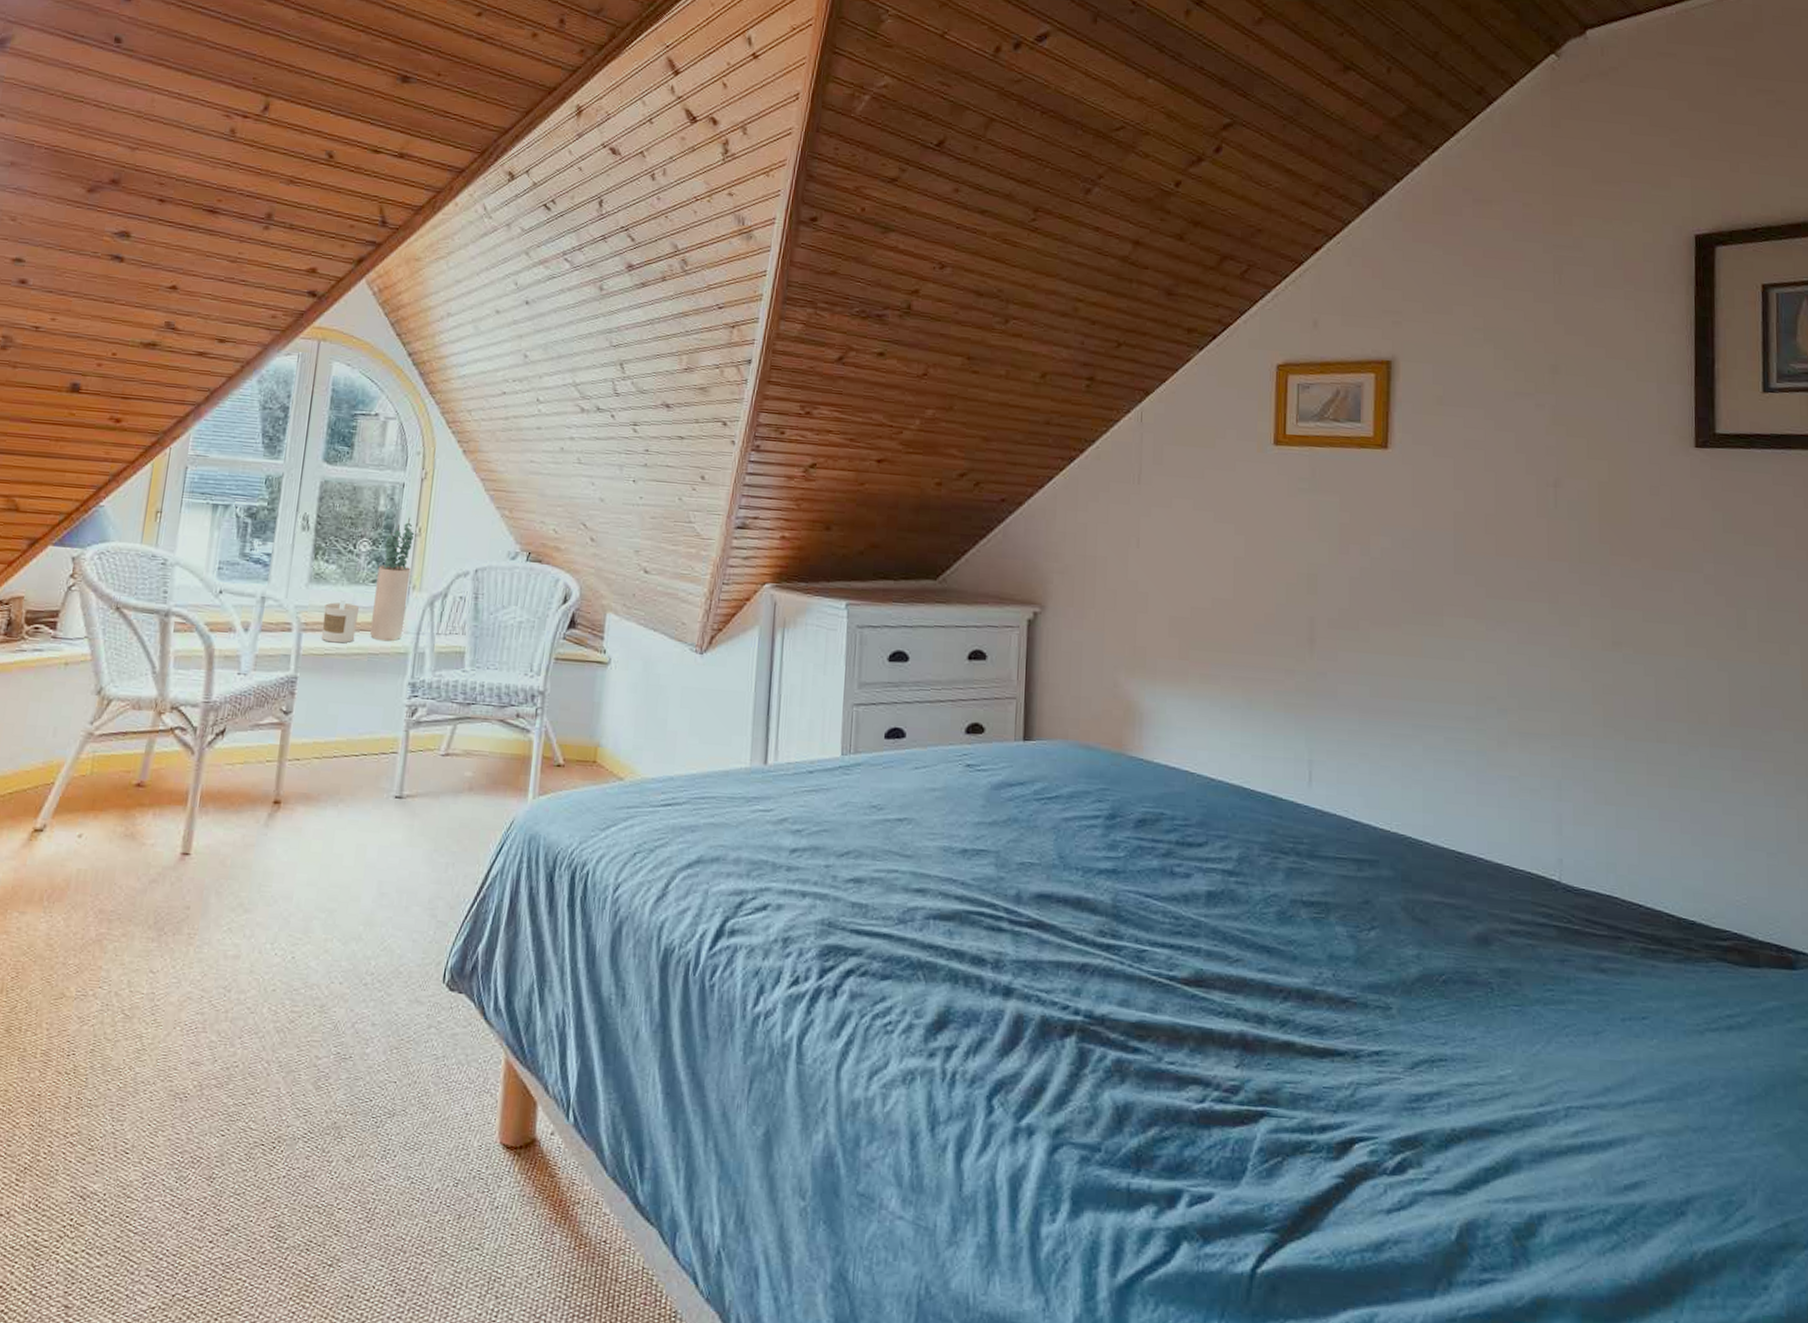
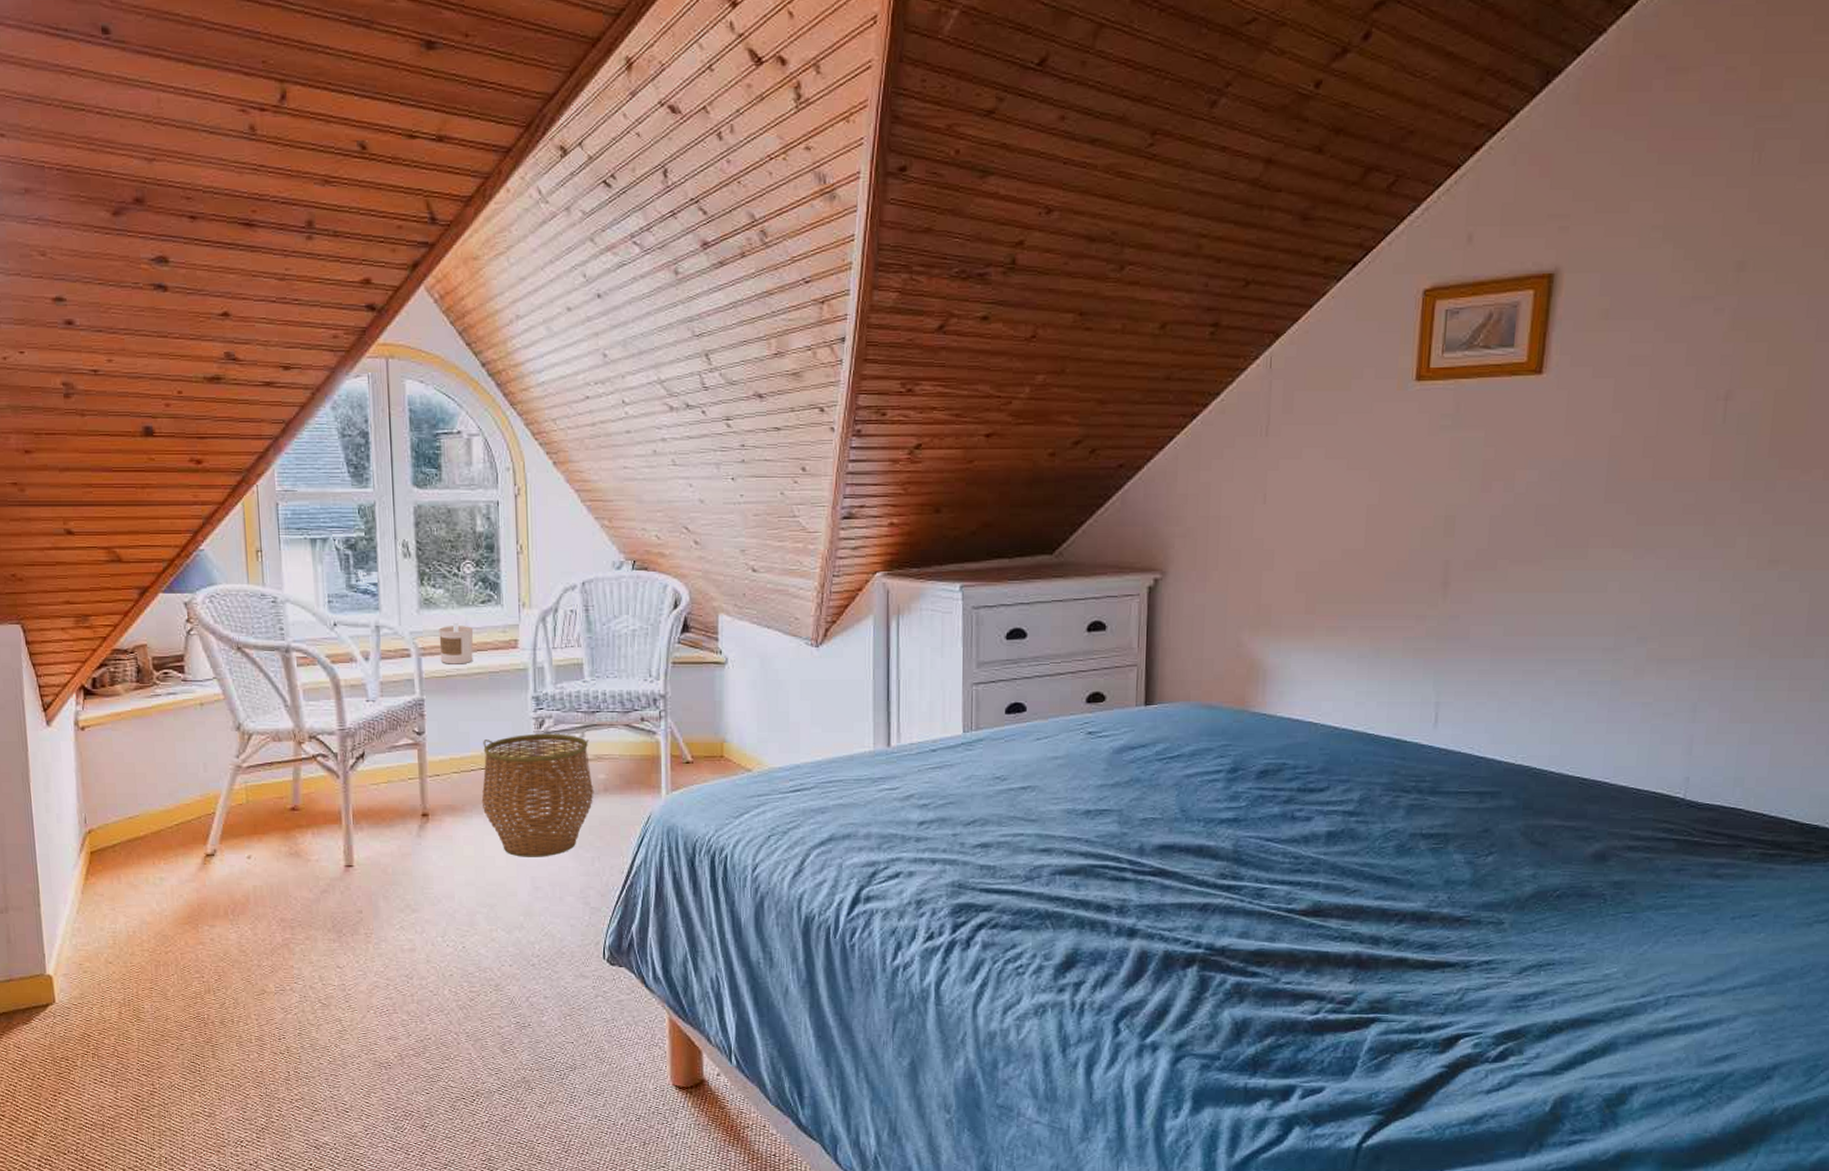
basket: none [338,722,461,859] -> present [481,733,594,857]
vase: present [370,517,415,642] -> none [485,535,519,659]

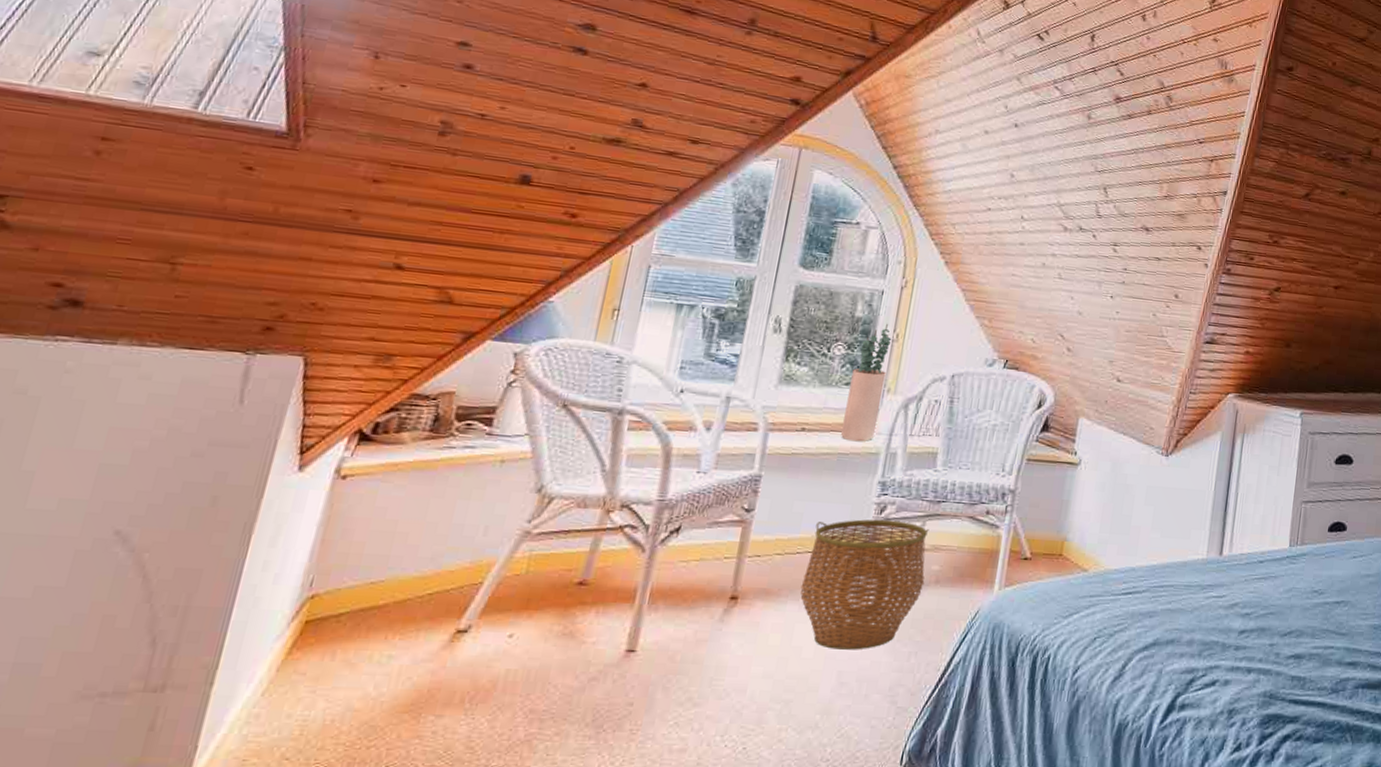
candle: present [439,622,474,664] -> none [788,400,832,443]
vase: none [485,535,519,659] -> present [841,323,892,442]

